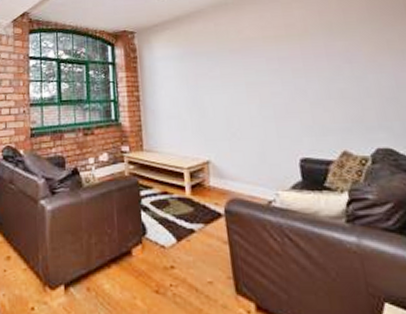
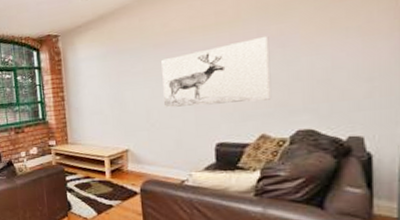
wall art: none [238,51,348,117] -> present [161,35,272,108]

